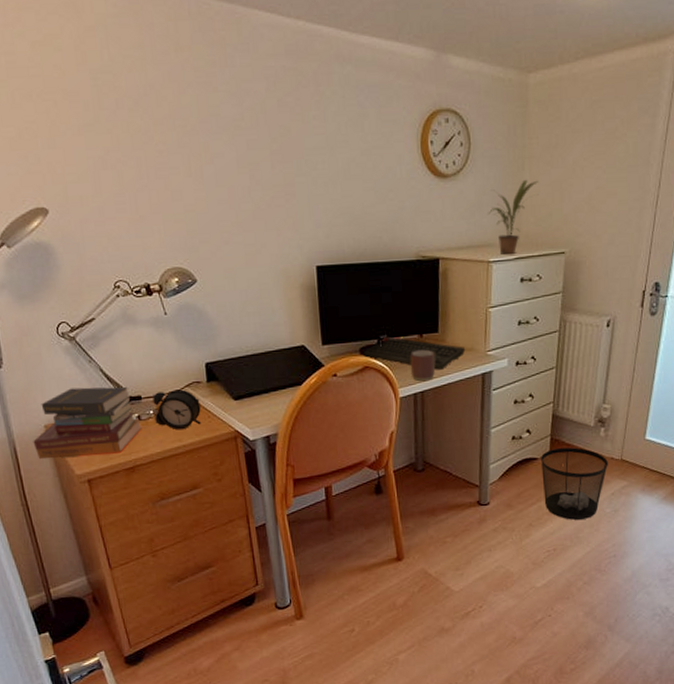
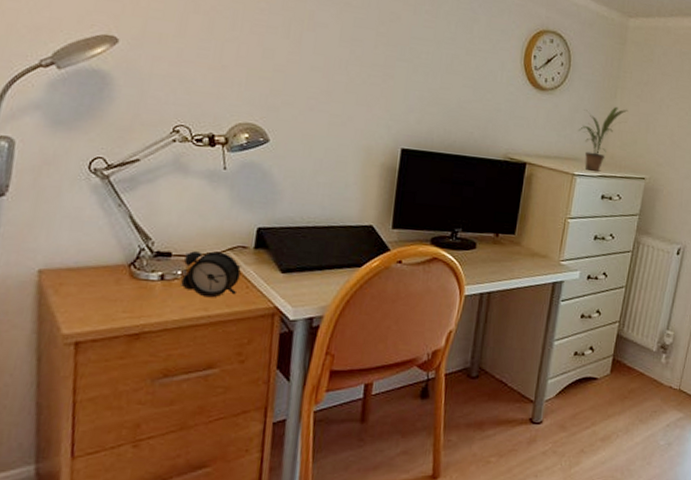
books: present [33,386,142,460] -> none [16,231,163,315]
computer keyboard: present [363,336,466,370] -> none [434,230,540,273]
mug: present [410,349,436,381] -> none [480,248,508,282]
waste bin: present [541,447,609,520] -> none [599,369,667,450]

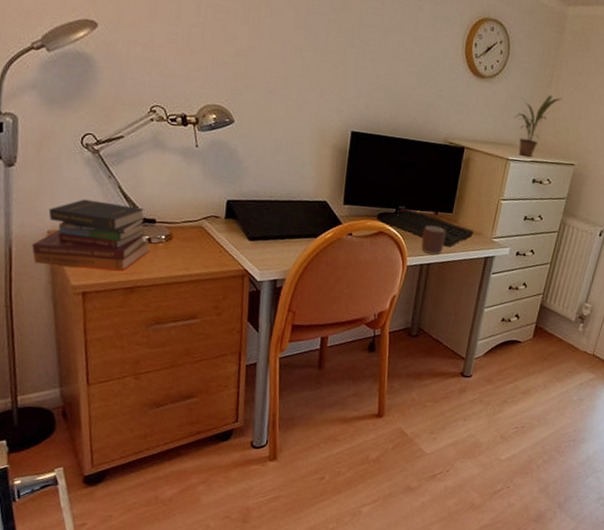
books: none [16,231,163,315] -> present [32,199,150,271]
alarm clock: present [181,251,241,298] -> none [165,219,215,260]
computer keyboard: none [434,230,540,273] -> present [380,207,474,247]
mug: none [480,248,508,282] -> present [421,225,446,255]

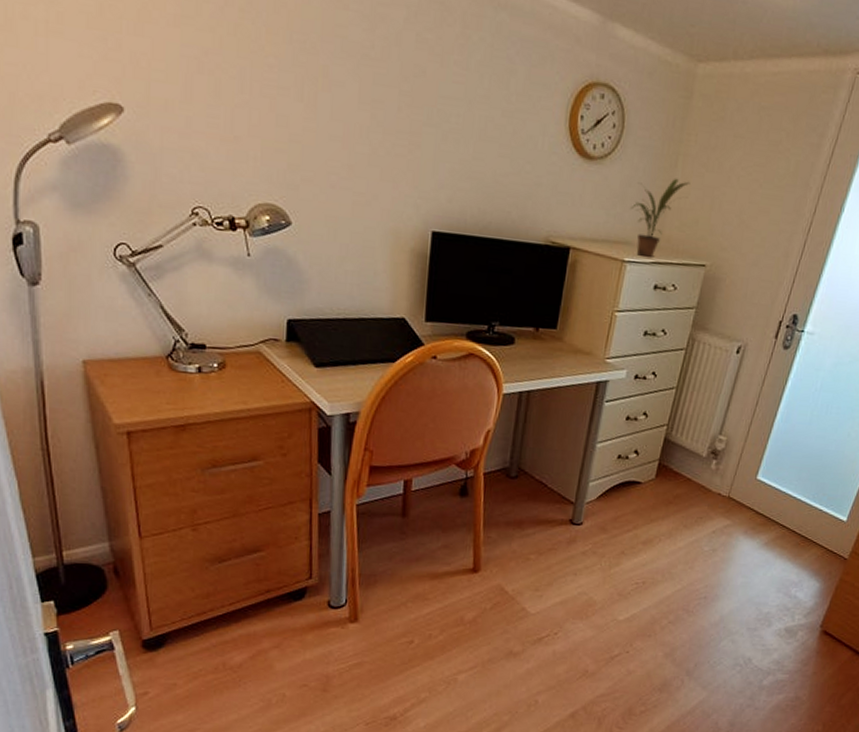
books: present [32,199,150,271] -> none [66,322,202,407]
computer keyboard: present [380,207,474,247] -> none [470,323,584,371]
mug: present [421,225,446,255] -> none [519,344,549,380]

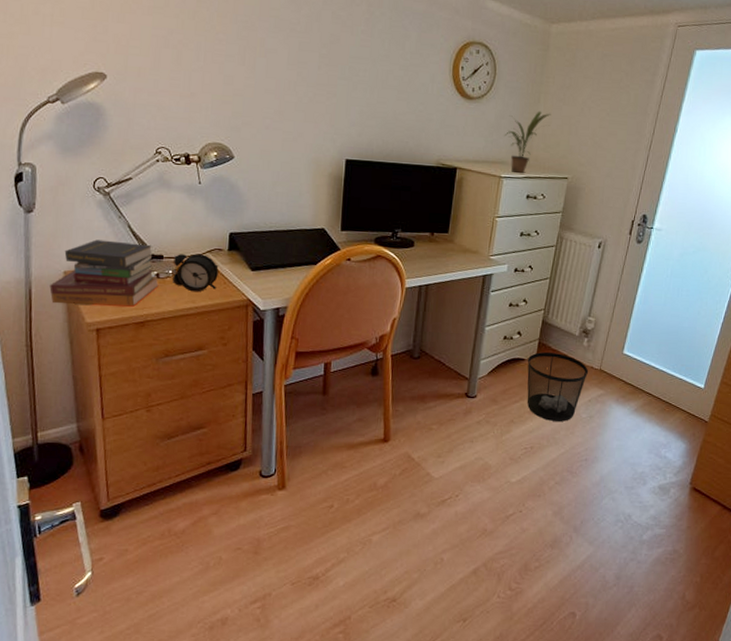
books: none [66,322,202,407] -> present [49,239,159,307]
alarm clock: none [218,343,275,391] -> present [172,254,219,292]
waste bin: none [641,474,716,555] -> present [527,351,589,421]

